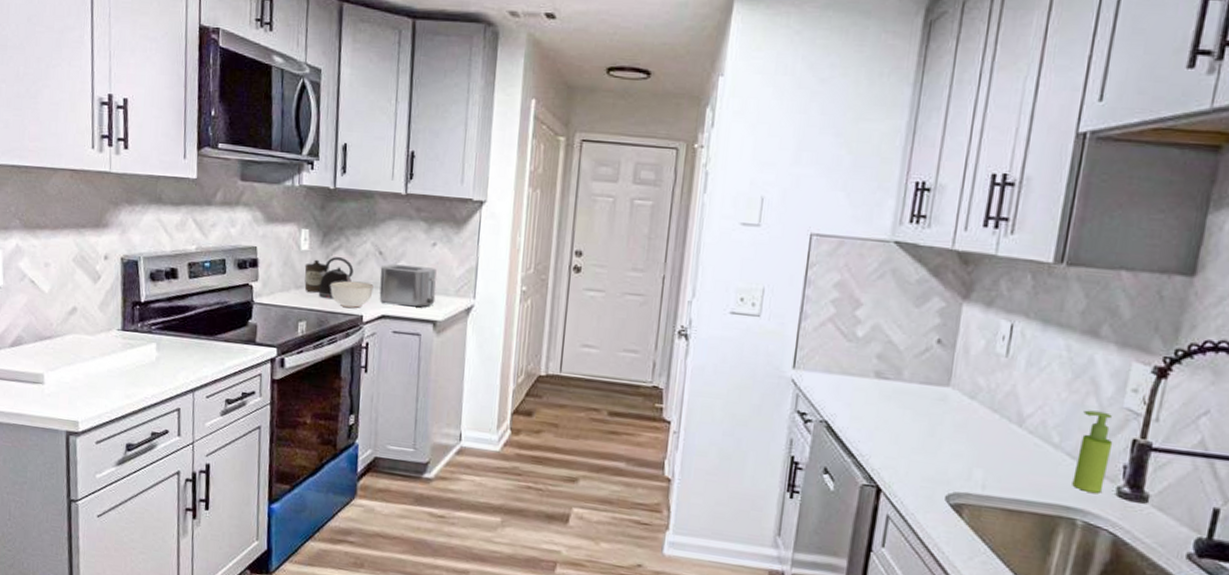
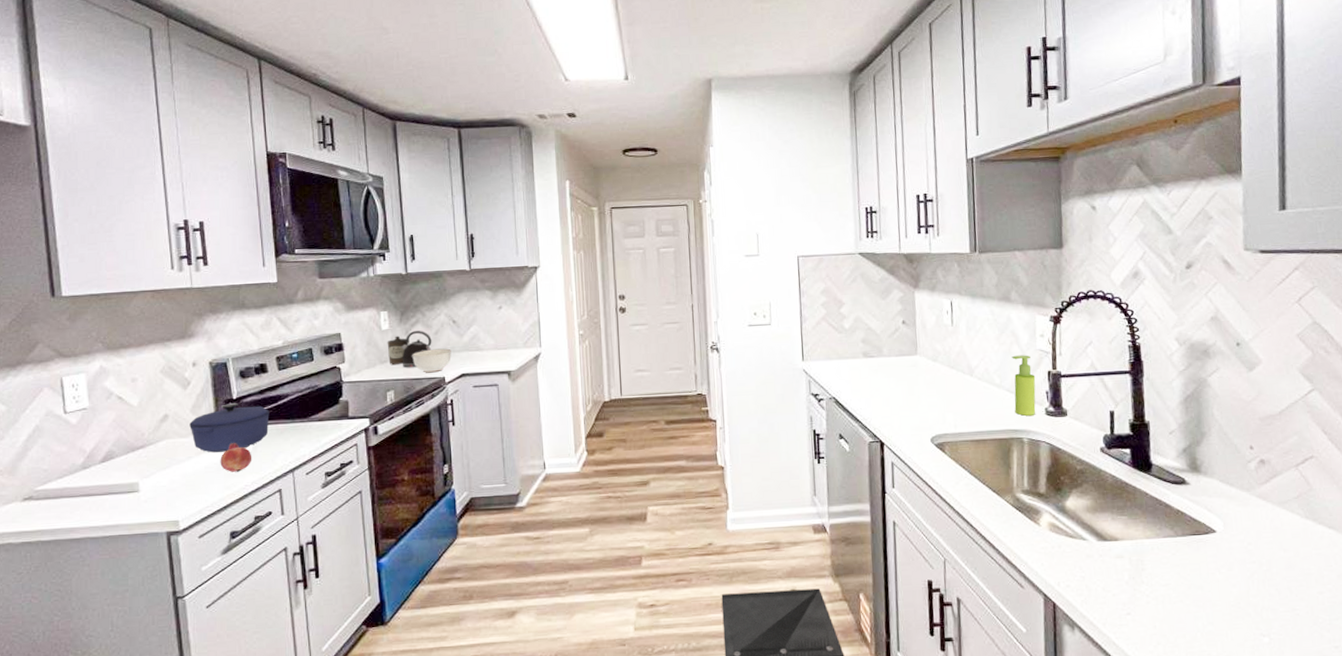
cooking pot: none [96,306,176,358] -> present [189,403,270,453]
fruit: none [122,349,155,382] -> present [220,443,252,472]
toaster: present [379,264,437,308] -> none [455,327,507,364]

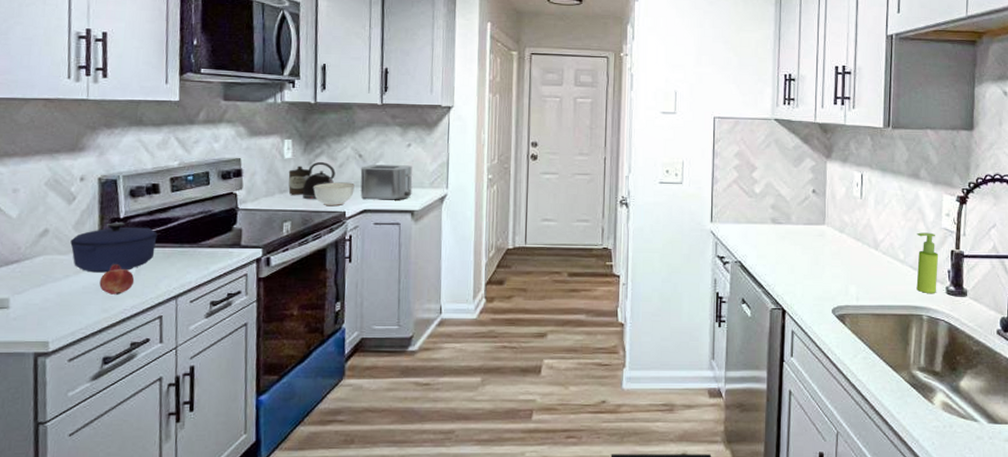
toaster: none [455,327,507,364] -> present [360,164,413,200]

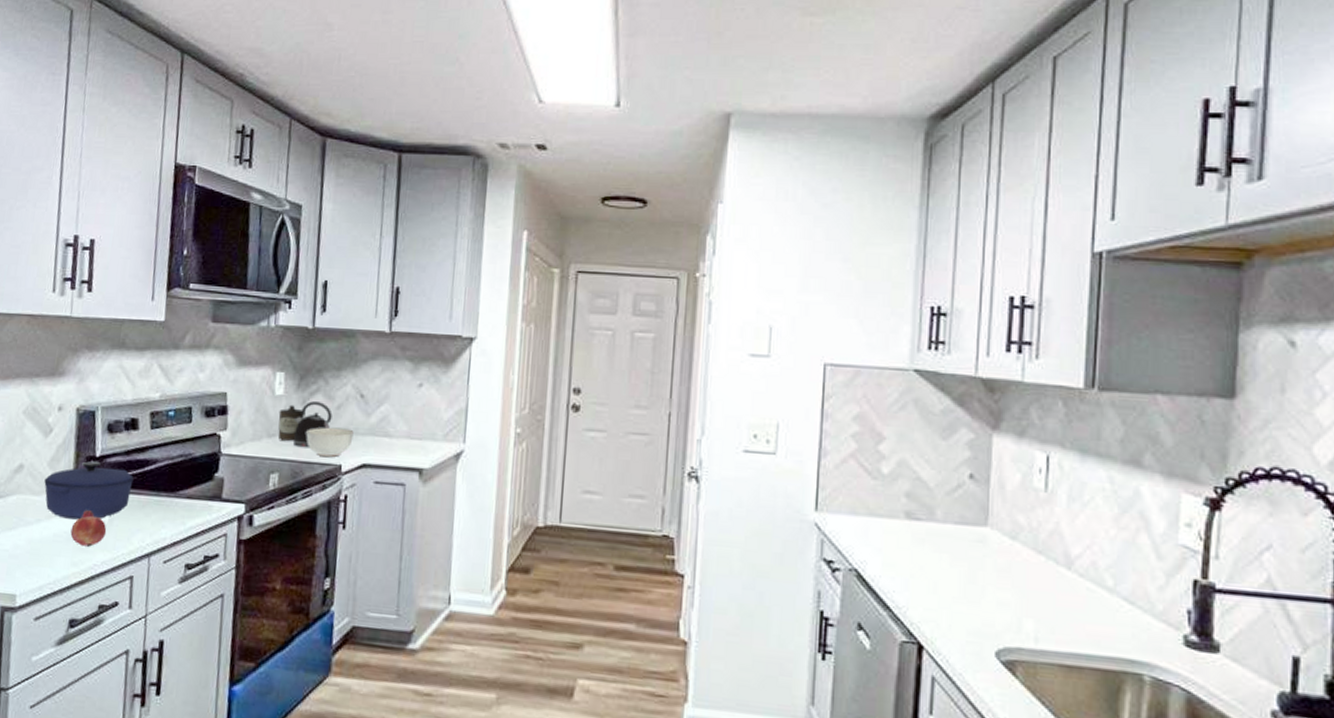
toaster: present [360,164,413,200] -> none [359,407,424,455]
soap dispenser: present [916,232,939,293] -> none [1133,548,1173,643]

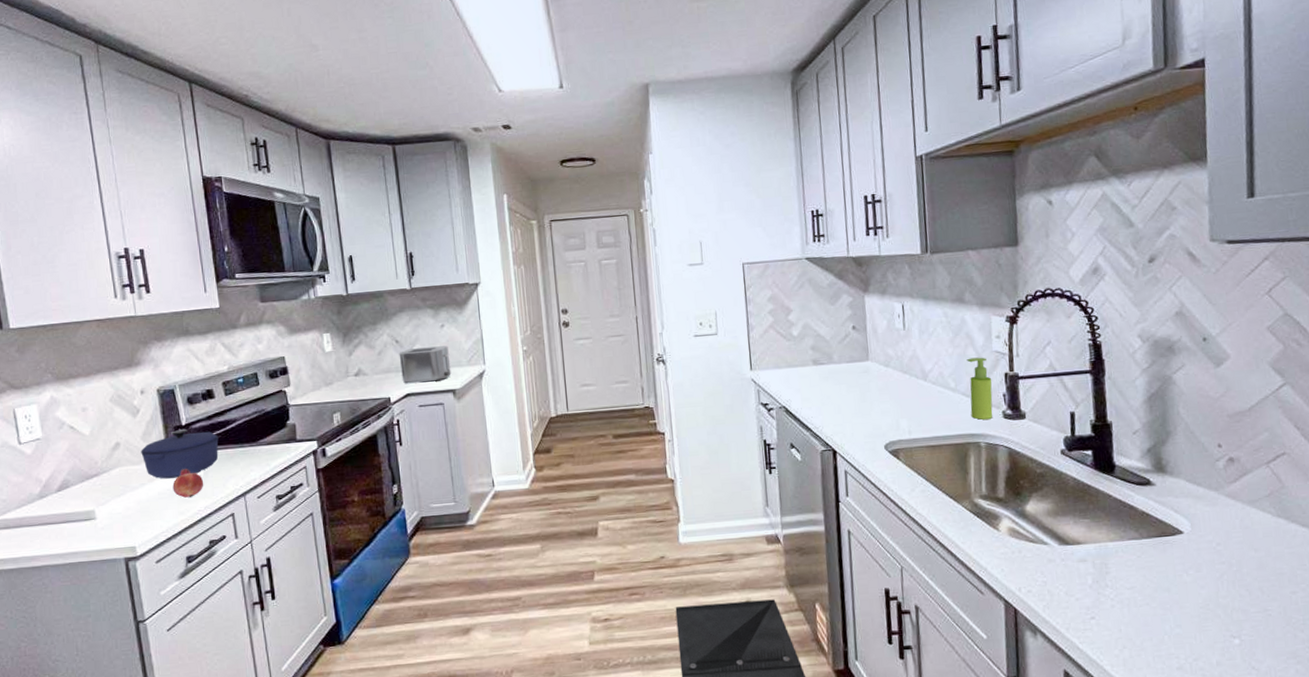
canister: present [277,404,304,442] -> none [331,357,352,387]
kettle: present [292,401,333,448] -> none [344,351,376,390]
bowl: present [306,427,354,458] -> none [356,368,396,394]
toaster: none [359,407,424,455] -> present [399,345,451,384]
soap dispenser: none [1133,548,1173,643] -> present [967,357,993,420]

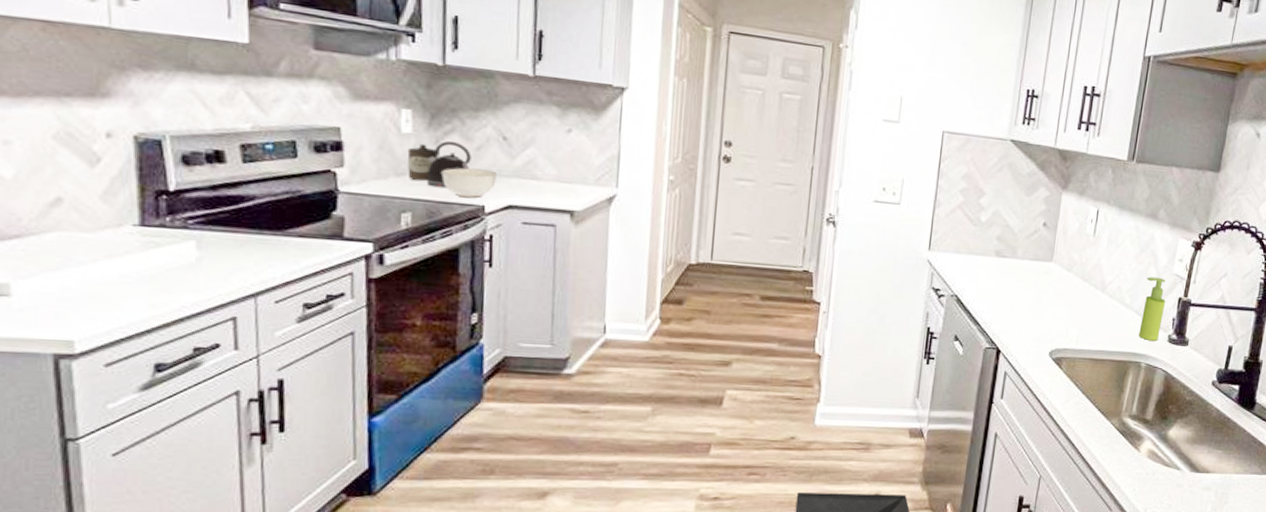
cooking pot: present [141,429,219,479] -> none [97,195,225,260]
fruit: present [172,469,204,498] -> none [143,249,195,288]
canister: none [331,357,352,387] -> present [407,143,438,181]
kettle: none [344,351,376,390] -> present [426,141,472,189]
bowl: none [356,368,396,394] -> present [441,168,497,198]
toaster: present [399,345,451,384] -> none [504,150,574,197]

